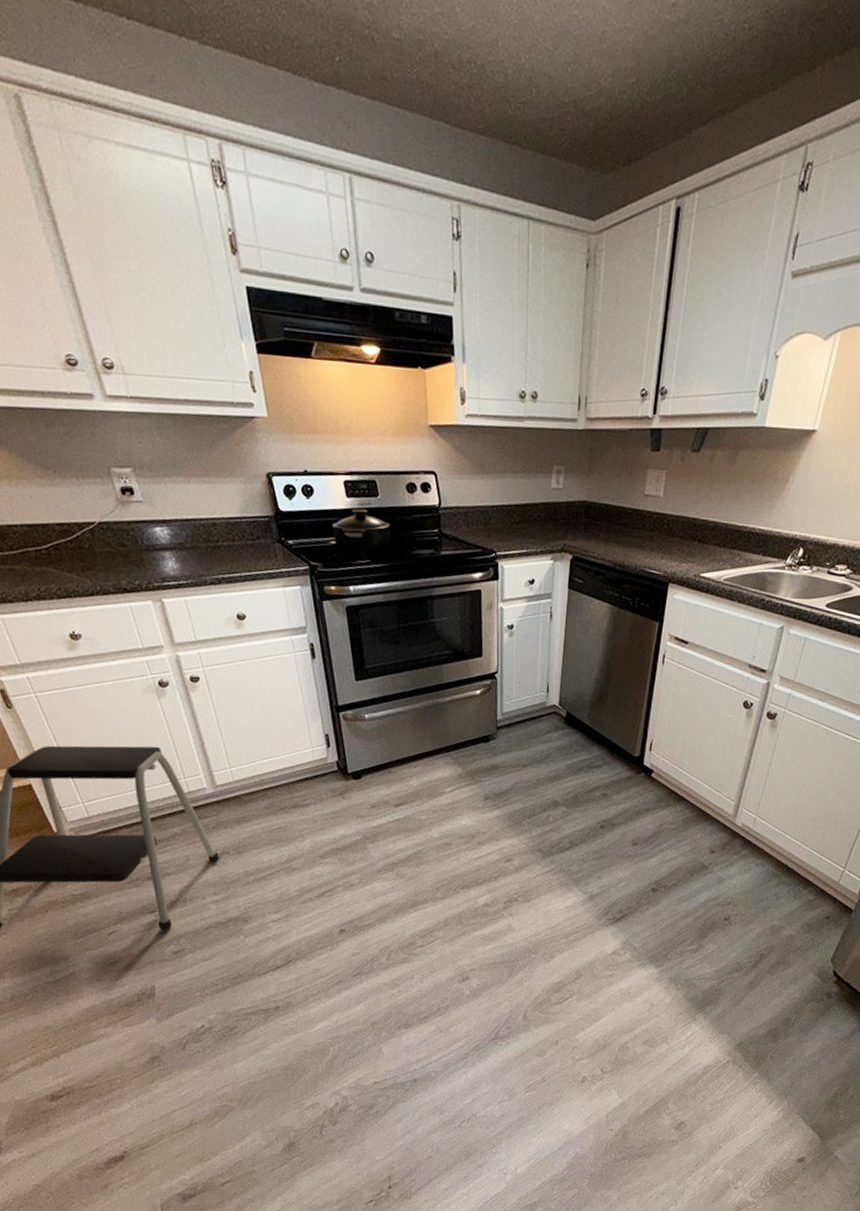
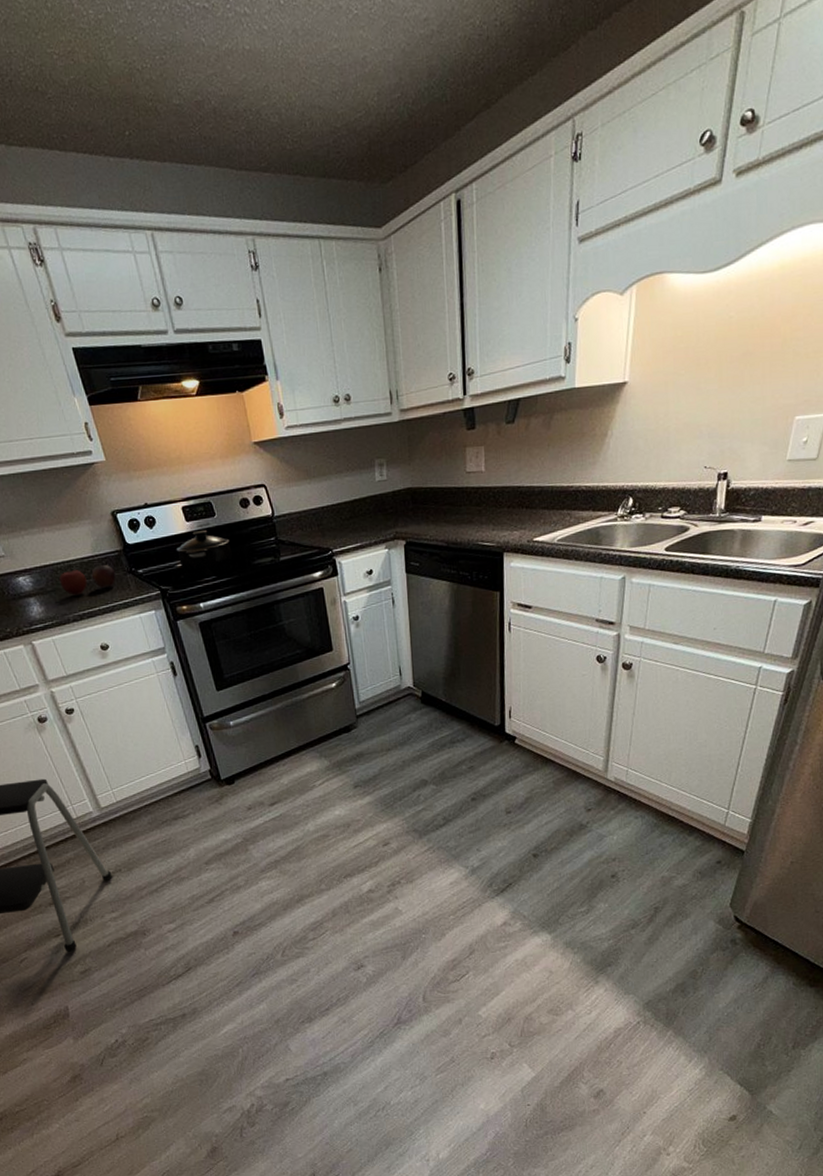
fruit: none [201,526,231,557] -> present [59,568,87,595]
fruit: none [236,527,263,554] -> present [91,564,116,588]

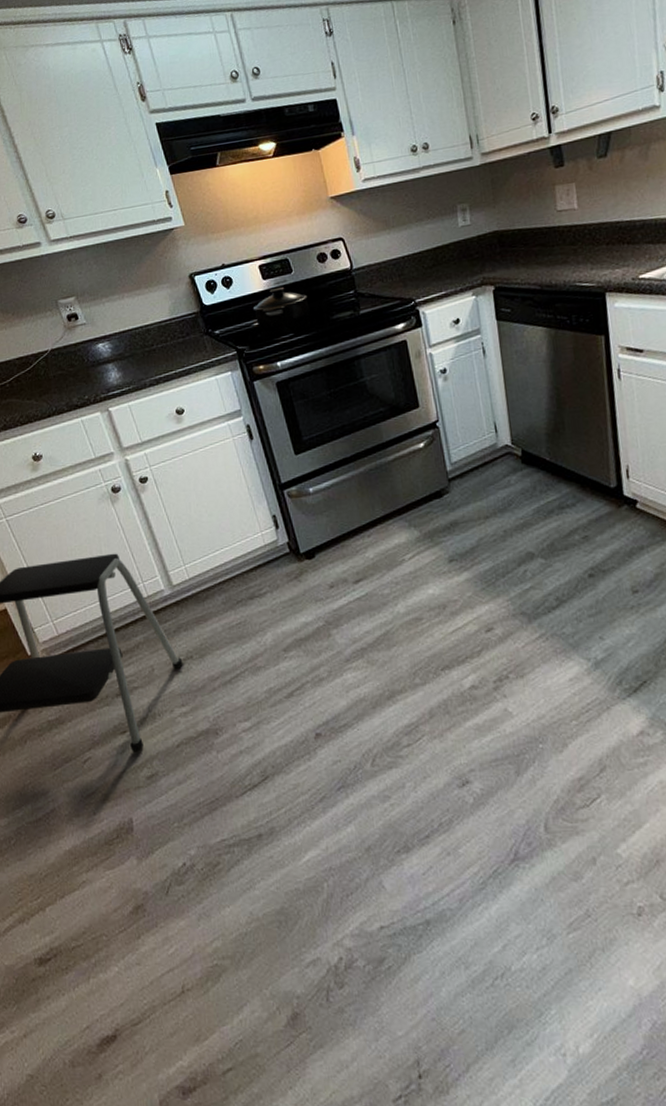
fruit: present [59,568,87,595] -> none [137,332,164,360]
fruit: present [91,564,116,588] -> none [168,327,193,351]

